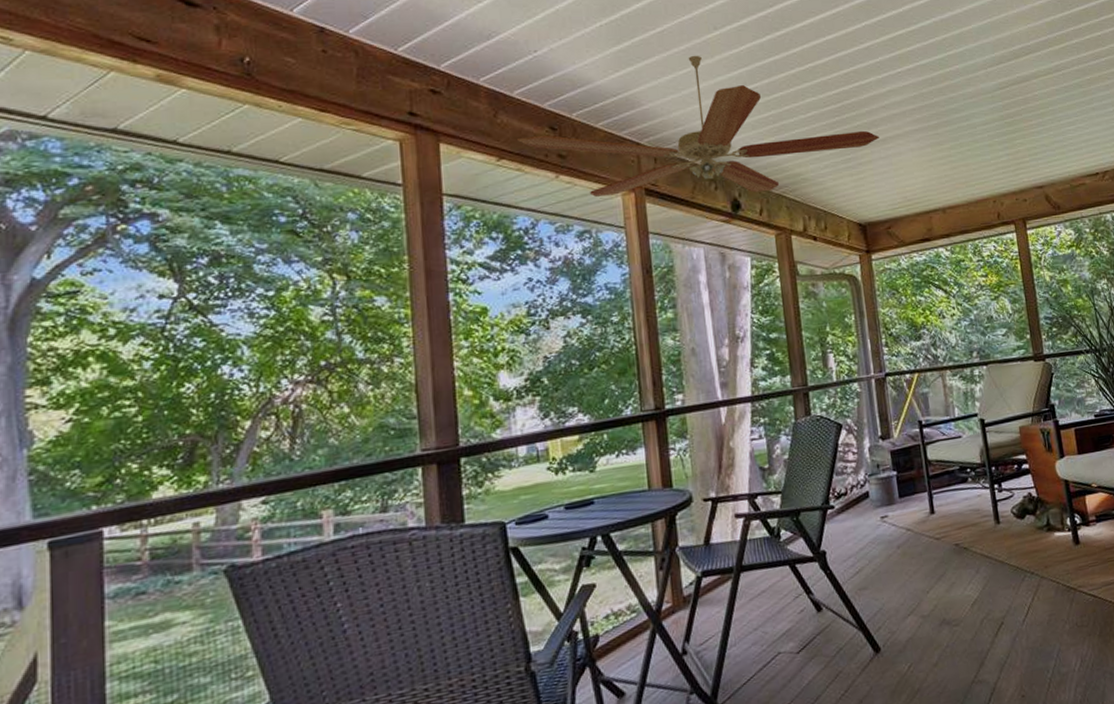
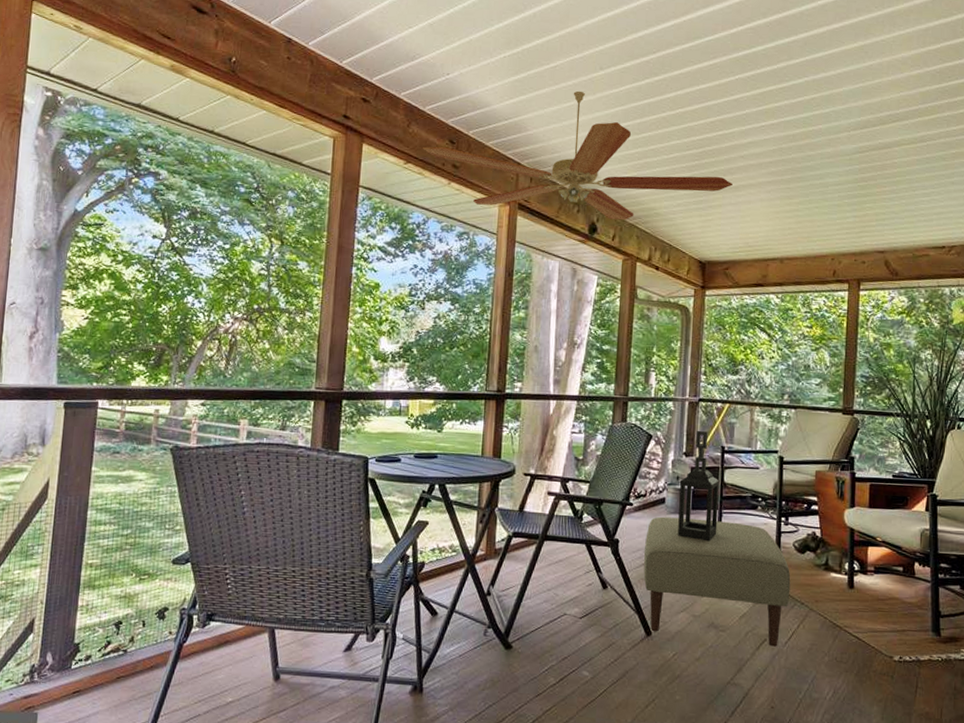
ottoman: none [854,500,1019,647] -> present [643,516,791,647]
lantern: none [881,407,931,531] -> present [678,430,720,542]

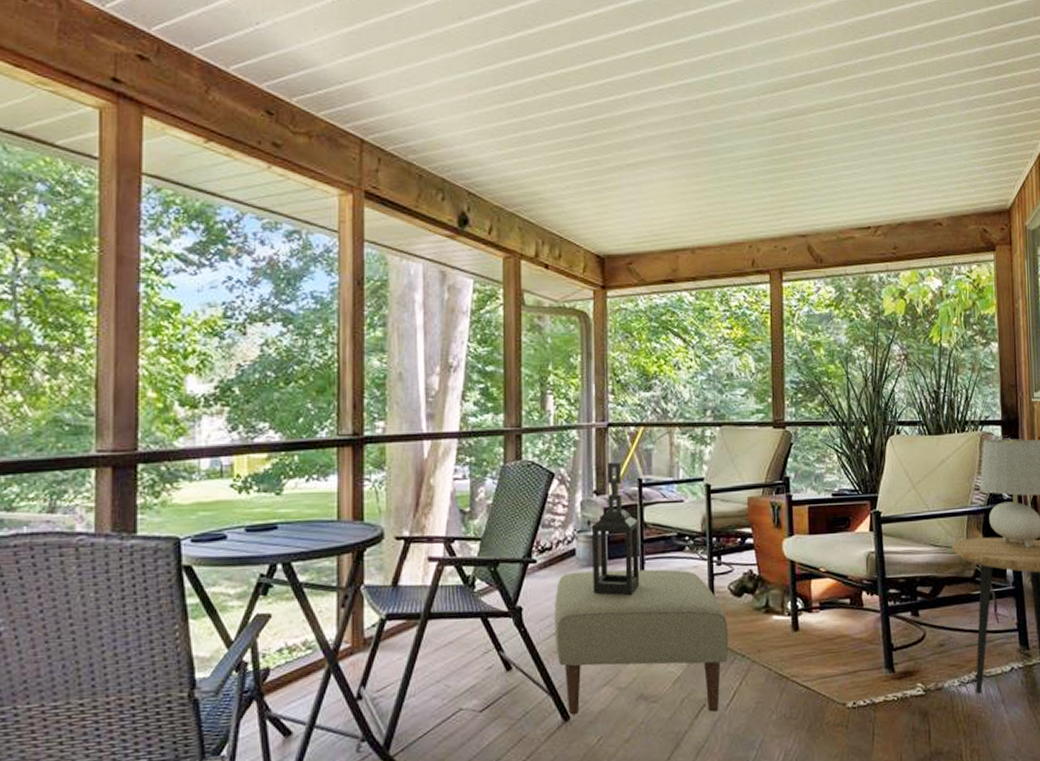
ceiling fan: present [423,90,733,221] -> none [229,46,630,209]

